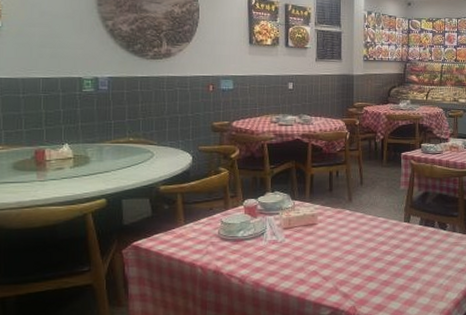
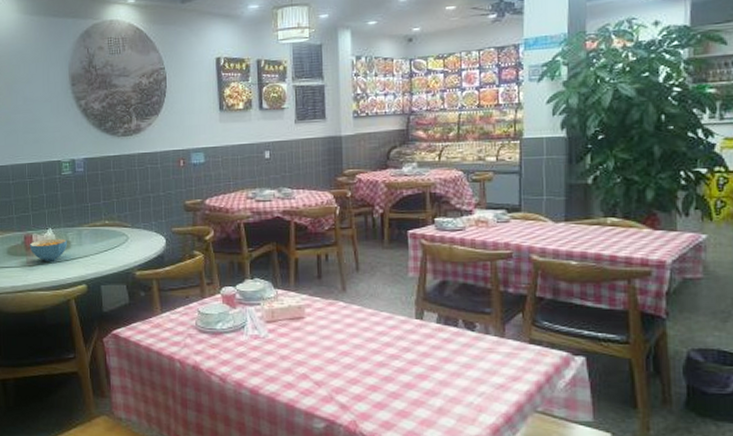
cereal bowl: none [41,154,86,176] -> present [29,238,67,261]

